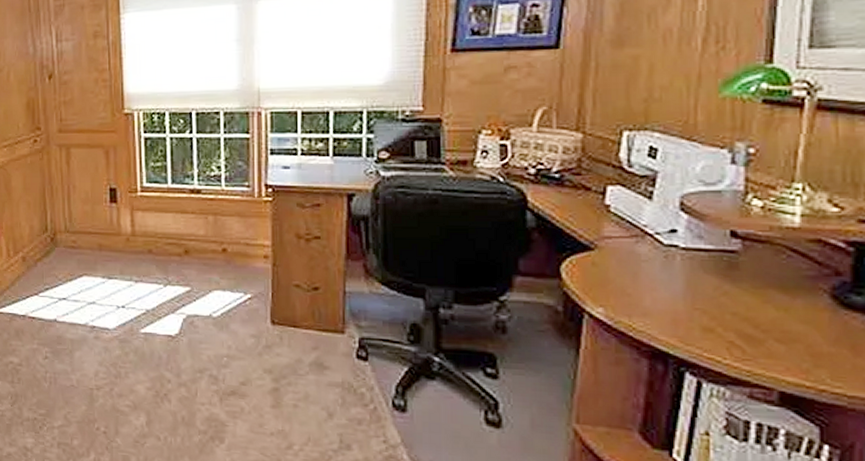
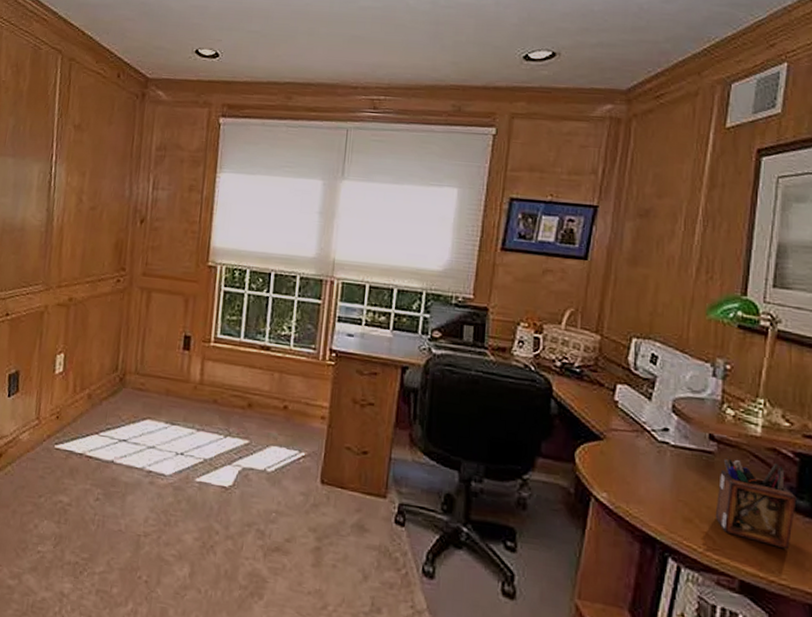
desk organizer: none [743,254,852,354] -> present [715,456,797,550]

